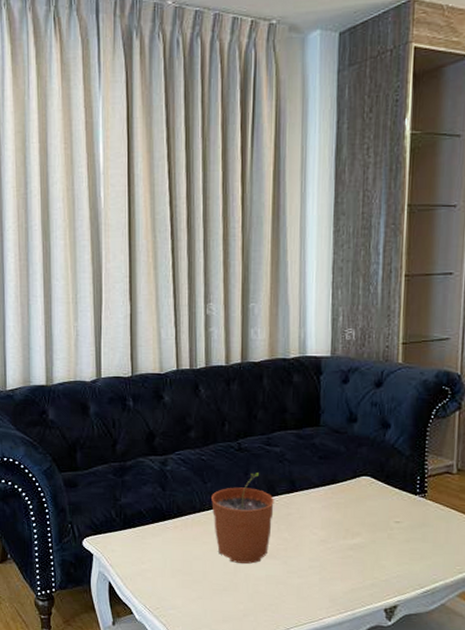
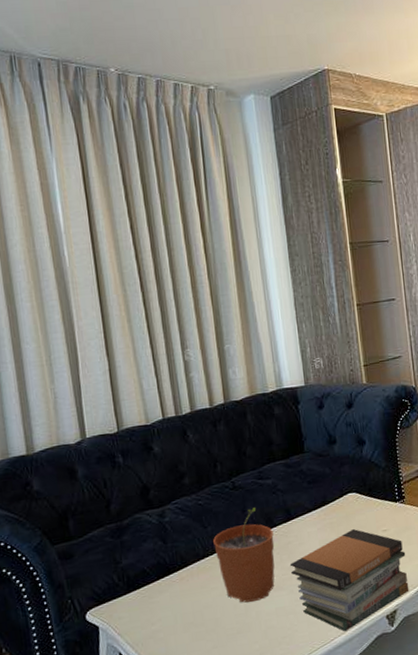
book stack: none [286,513,418,615] -> present [289,528,409,632]

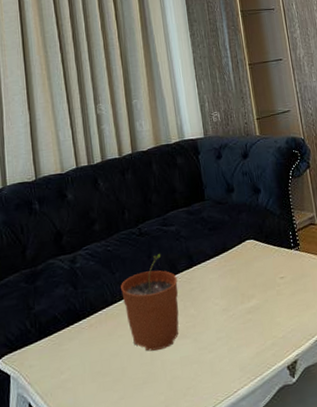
book stack: present [289,528,409,632] -> none [193,275,308,383]

